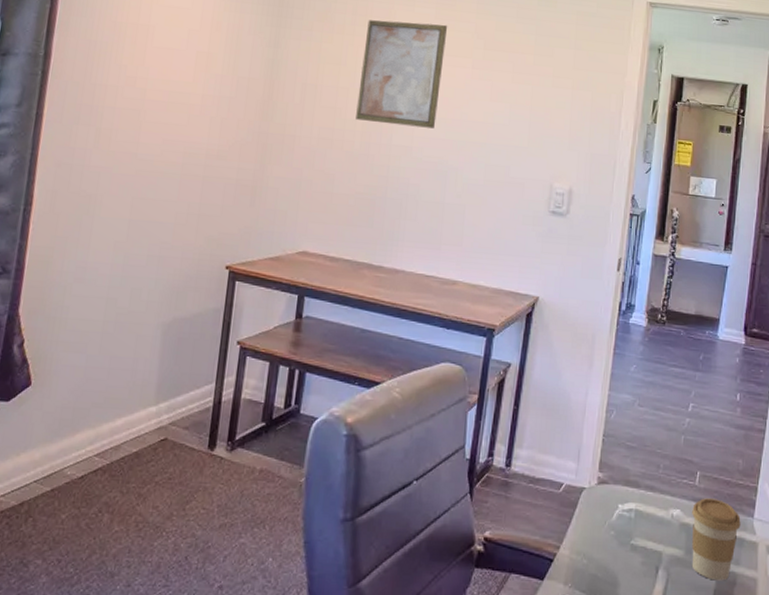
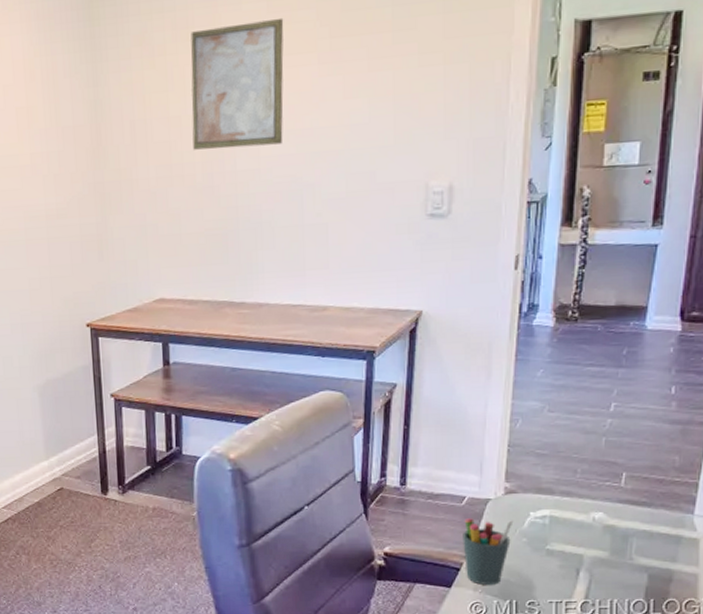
pen holder: none [557,506,604,579] -> present [463,518,514,585]
coffee cup: present [691,498,741,581] -> none [617,498,678,579]

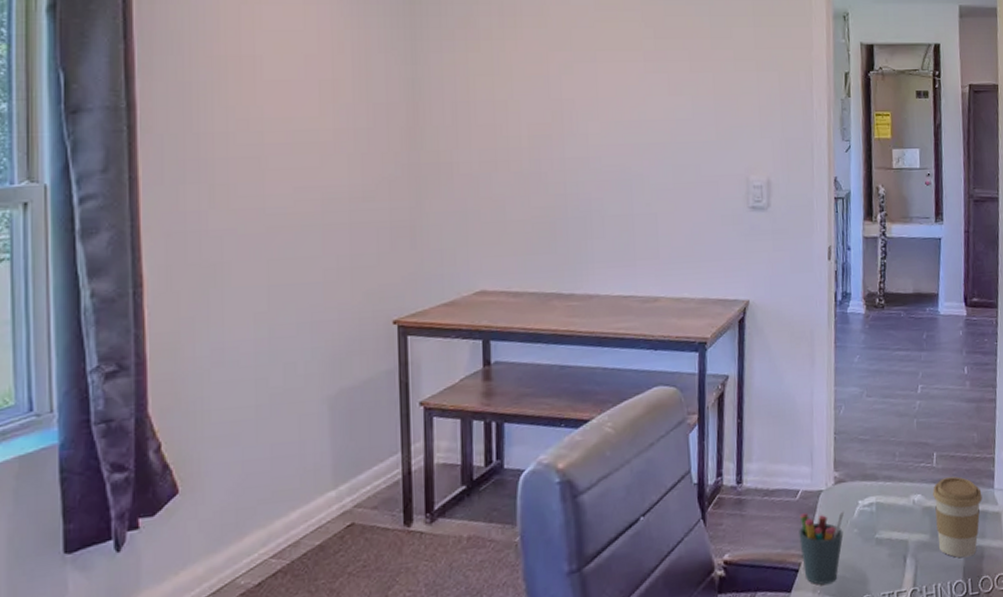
wall art: present [190,17,284,150] -> none [518,15,612,136]
coffee cup: none [617,498,678,579] -> present [933,476,982,558]

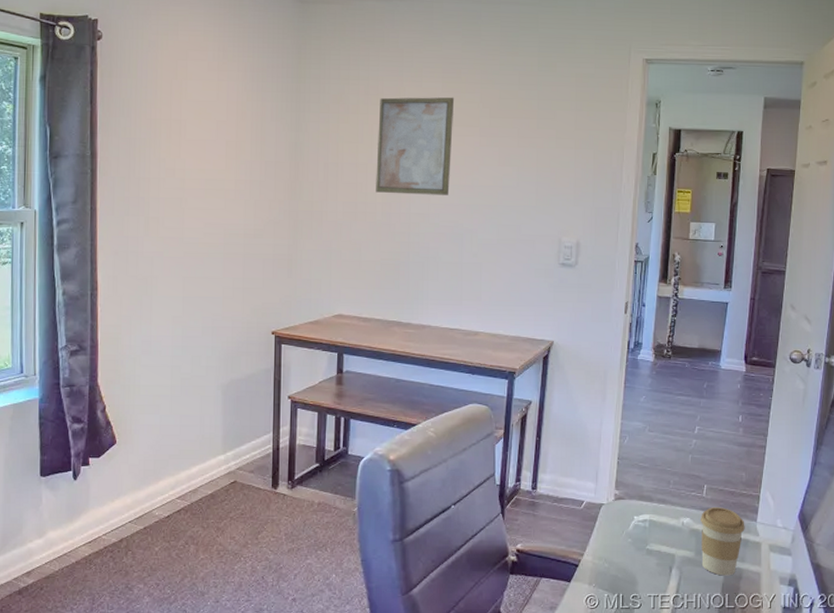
wall art: none [518,15,612,136] -> present [376,97,455,195]
pen holder: present [799,511,845,585] -> none [581,520,622,580]

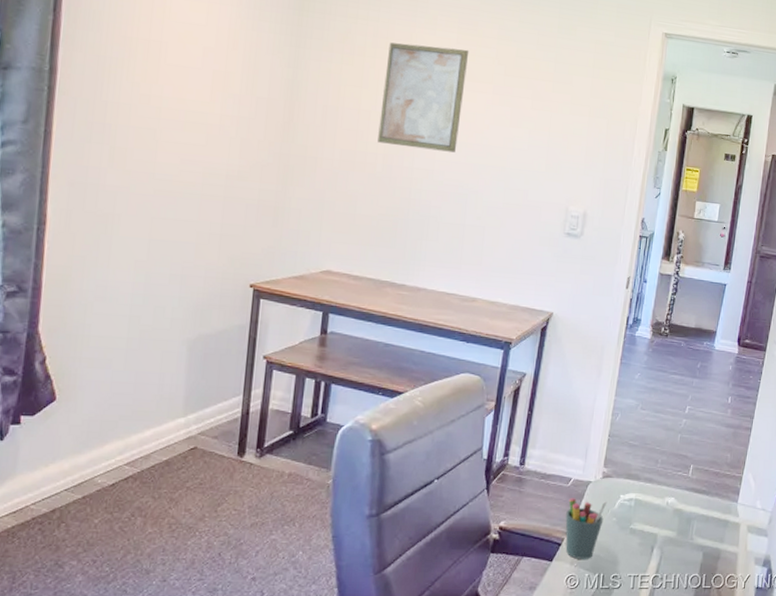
pen holder: none [581,520,622,580] -> present [565,498,608,559]
coffee cup: present [701,507,745,576] -> none [682,487,727,556]

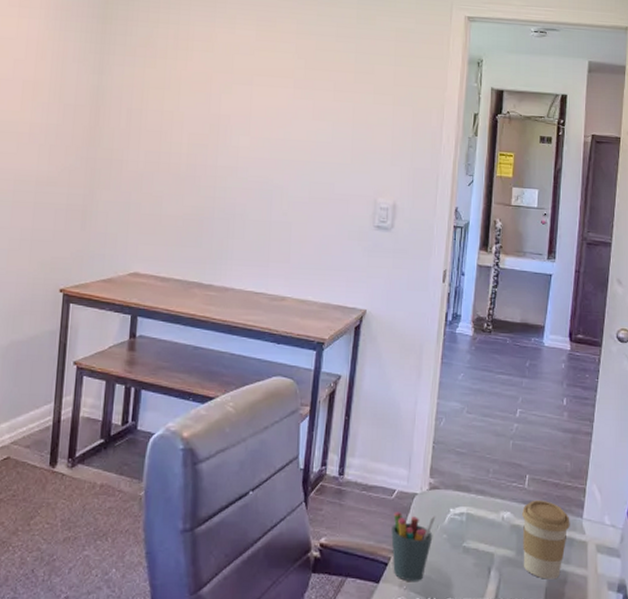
wall art: present [377,42,470,153] -> none [181,43,269,149]
coffee cup: none [682,487,727,556] -> present [522,500,570,580]

